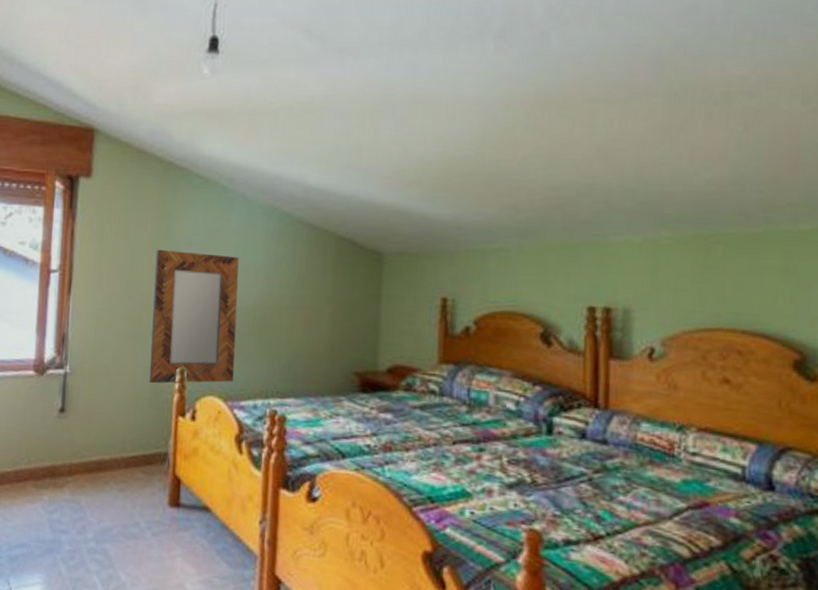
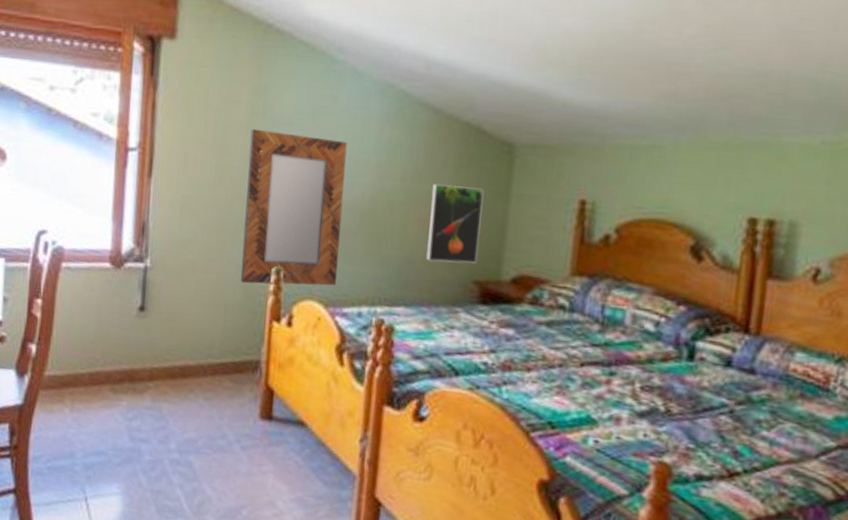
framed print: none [311,289,359,357] -> present [426,184,484,264]

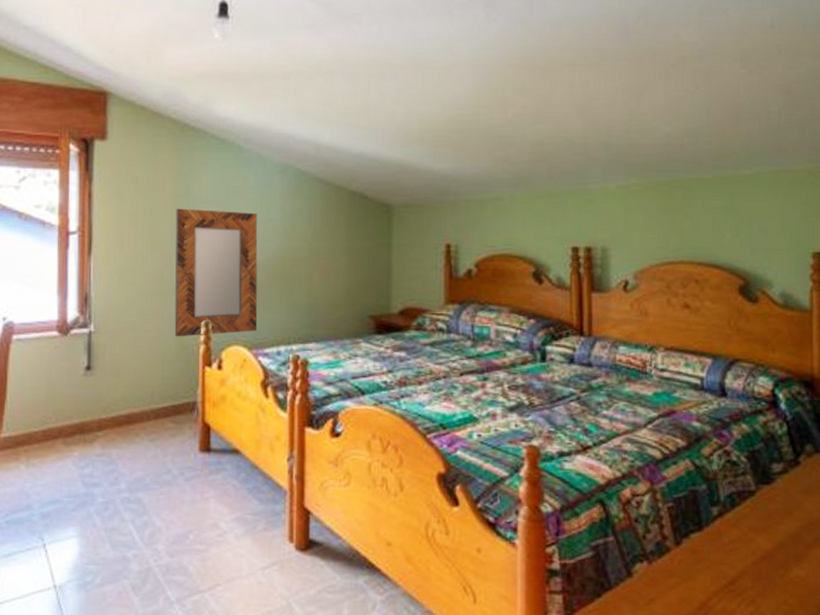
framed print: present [426,184,484,264] -> none [329,241,371,304]

